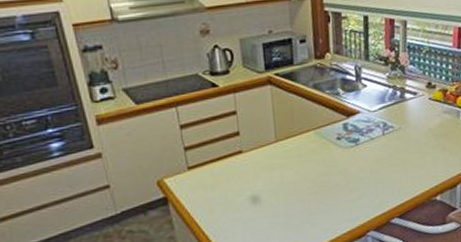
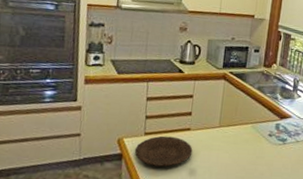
plate: none [180,164,251,203] -> present [134,135,193,167]

